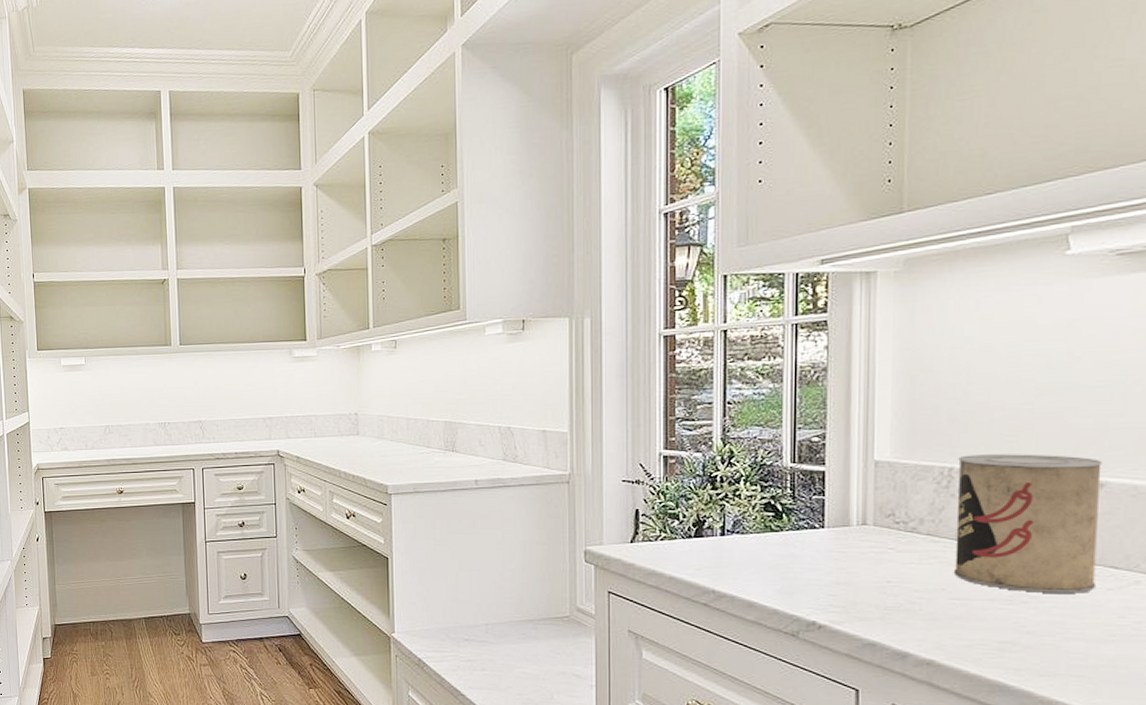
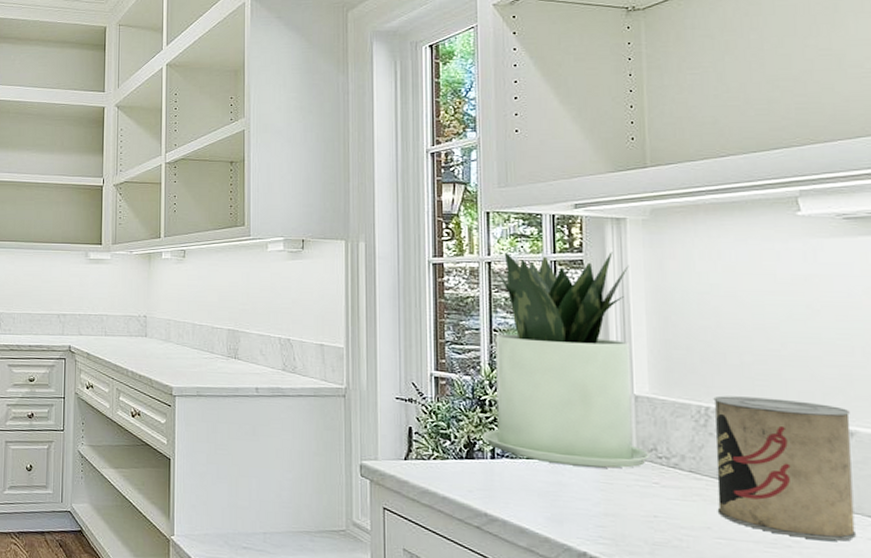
planter: none [712,310,888,537] -> present [482,252,651,469]

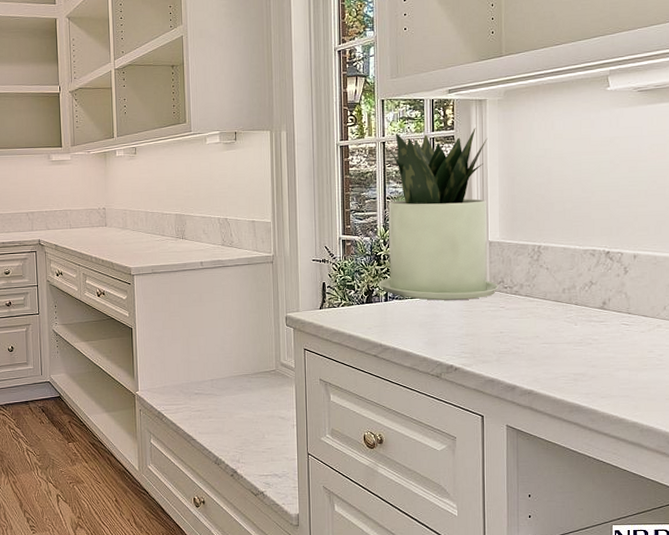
tin can: present [713,395,857,541] -> none [543,234,634,336]

